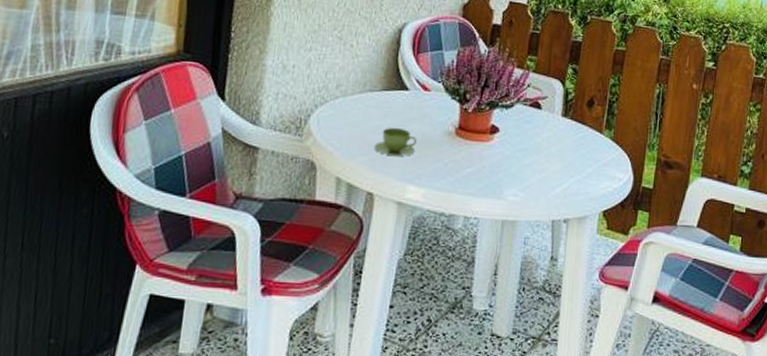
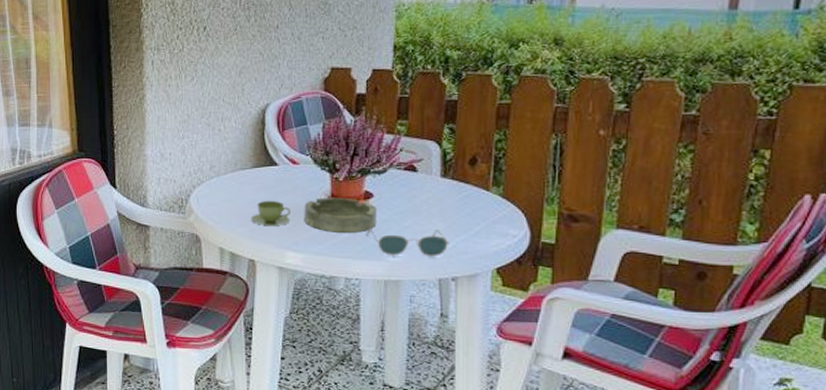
ashtray: none [429,128,501,168] -> present [304,197,377,233]
sunglasses: none [488,163,565,197] -> present [365,228,450,256]

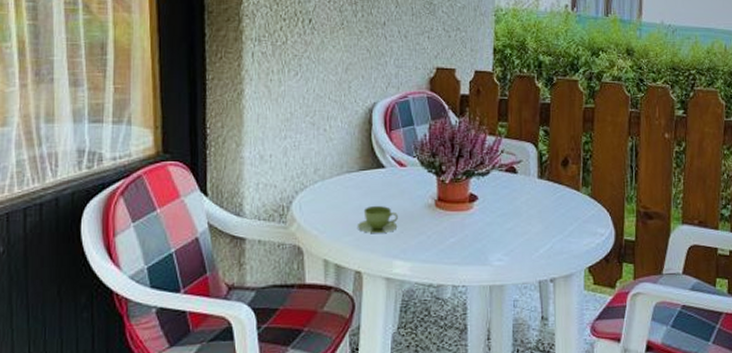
ashtray: present [304,197,377,233] -> none [411,200,481,238]
sunglasses: present [365,228,450,256] -> none [471,231,547,260]

